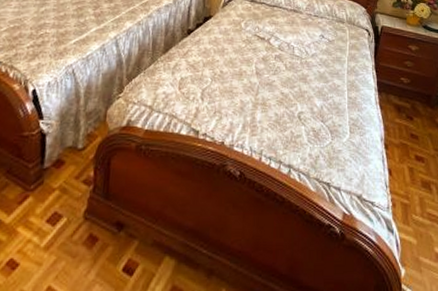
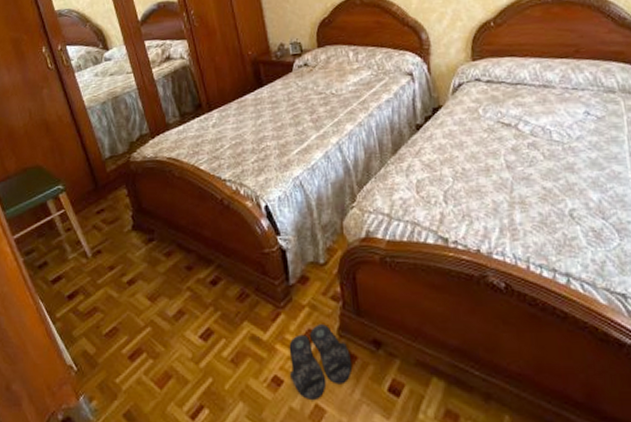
slippers: none [27,207,93,284] -> present [289,324,353,401]

